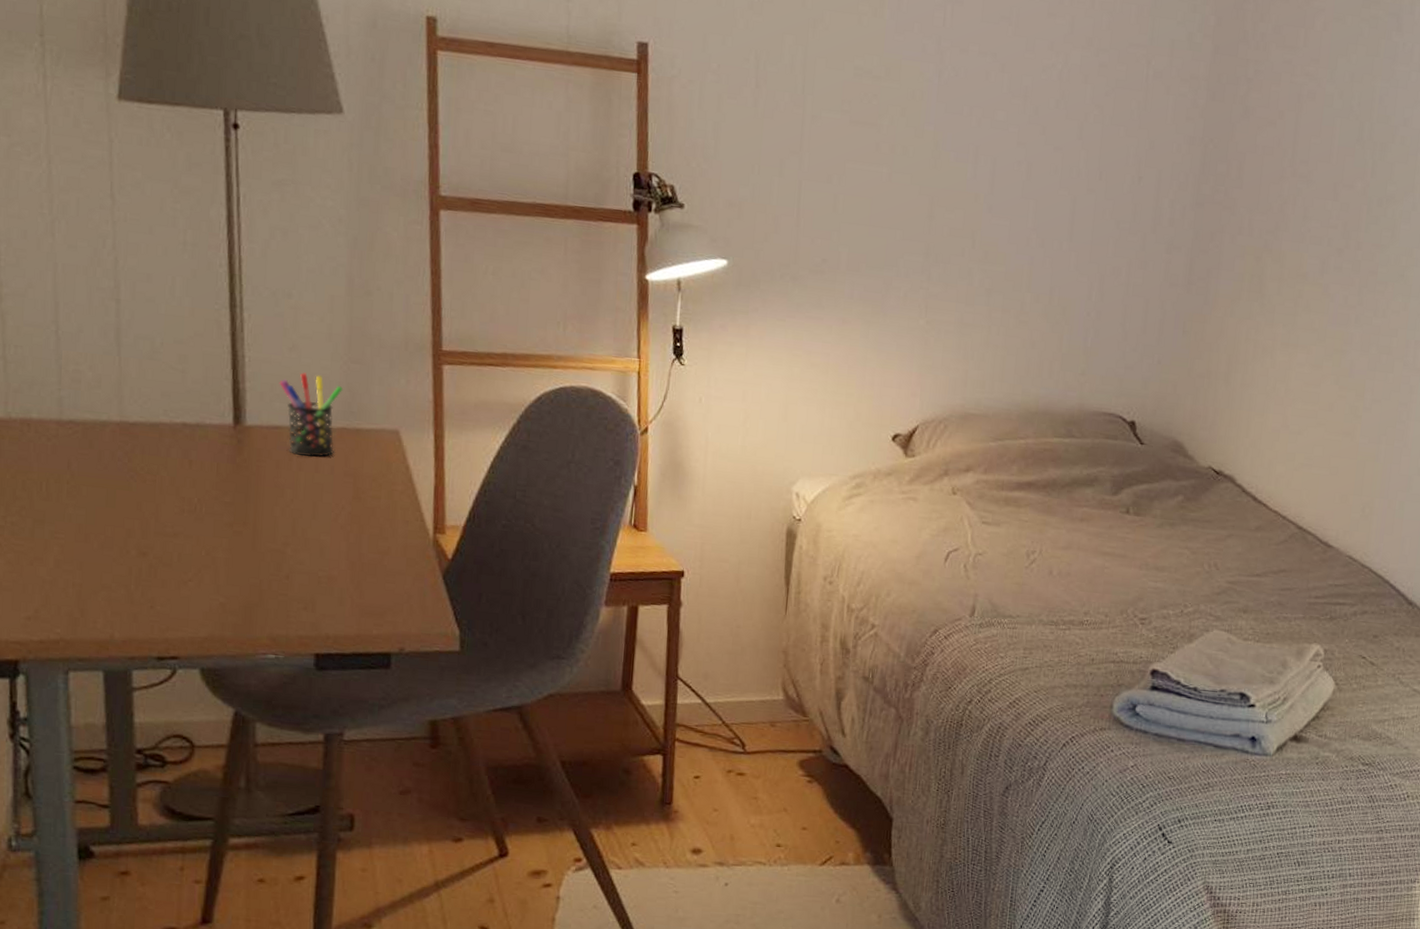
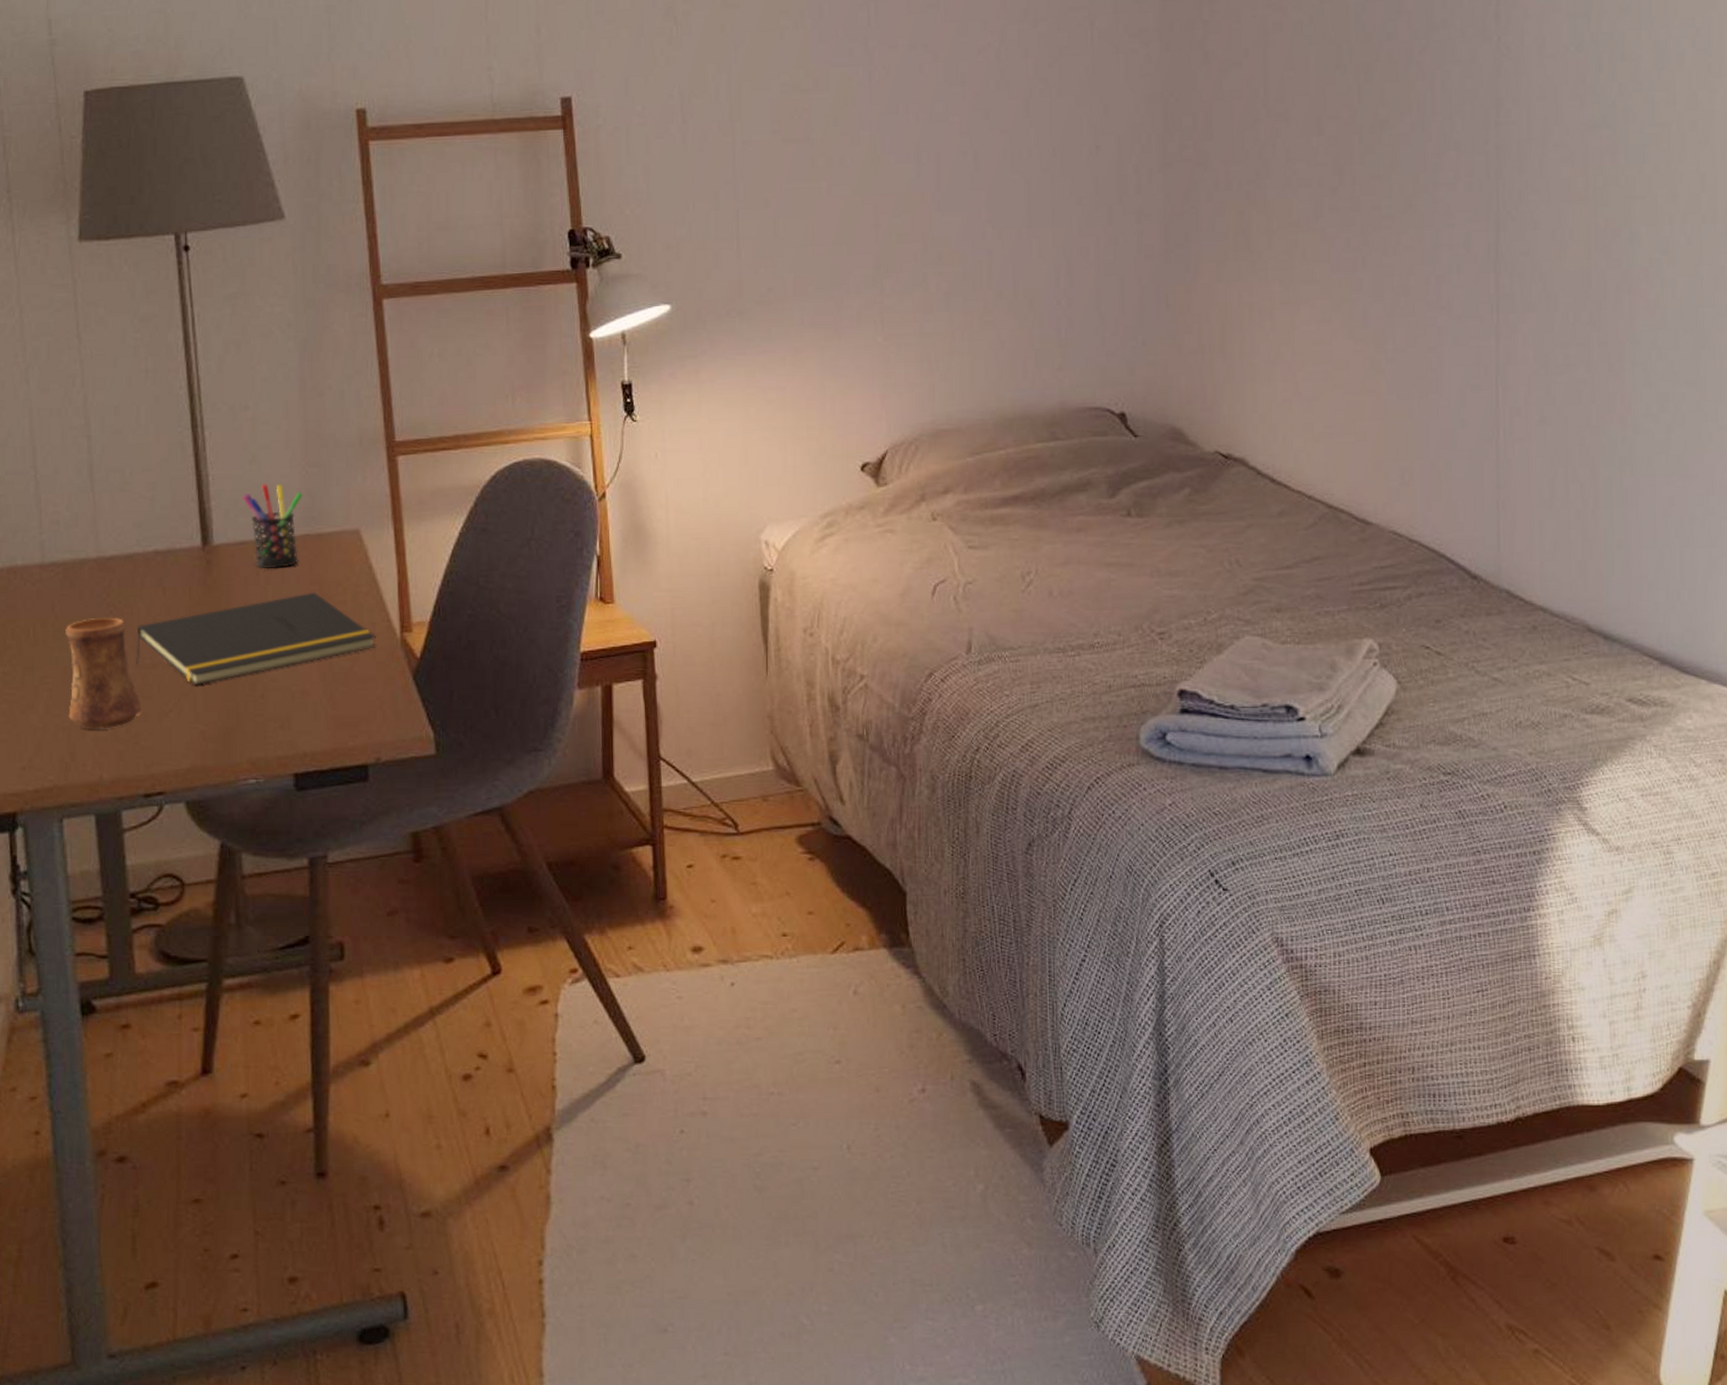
cup: none [80,480,161,591] -> present [65,617,143,729]
notepad: none [155,483,408,559] -> present [135,592,376,686]

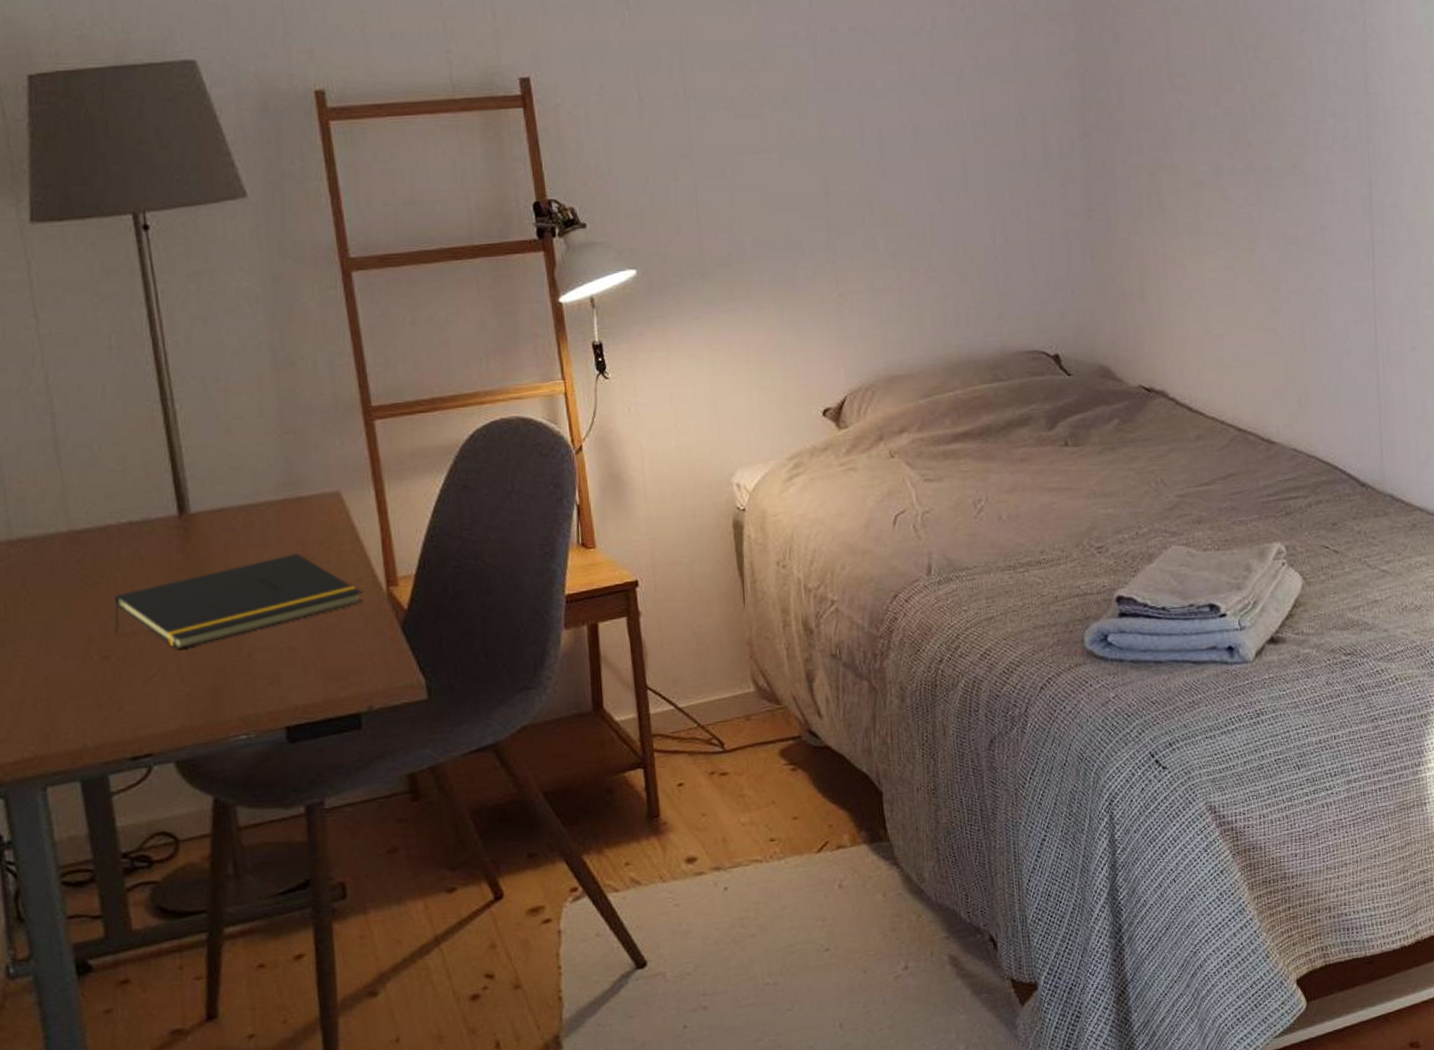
cup: present [65,617,143,729] -> none [38,588,125,699]
pen holder: present [242,483,304,569] -> none [217,452,281,533]

